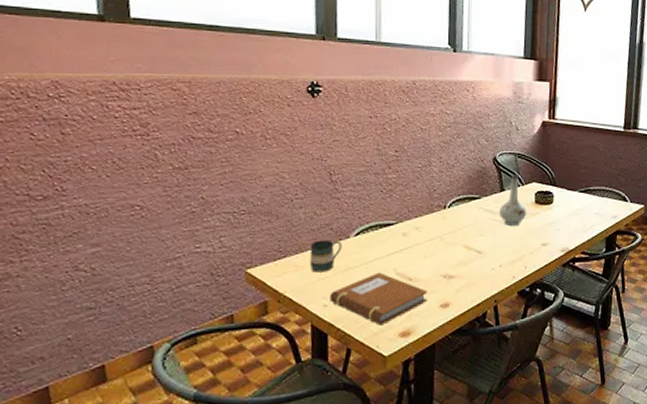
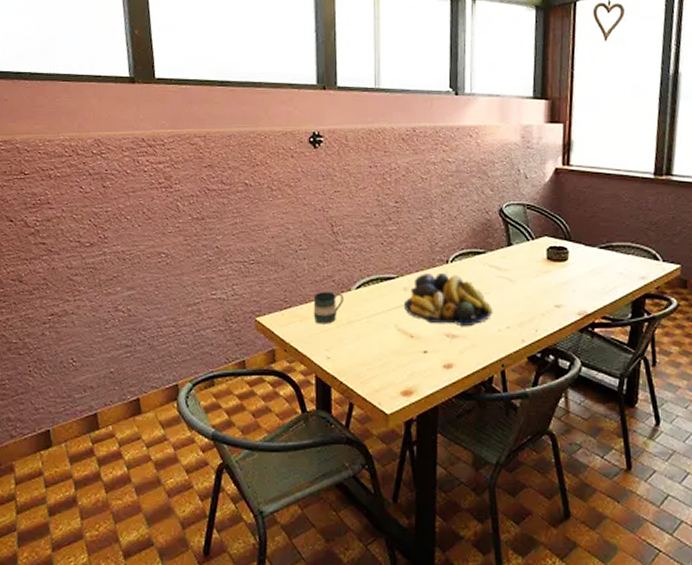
notebook: present [330,272,428,326] -> none [333,327,430,382]
fruit bowl: none [404,218,487,268] -> present [405,273,493,327]
vase: present [500,174,527,225] -> none [507,228,538,283]

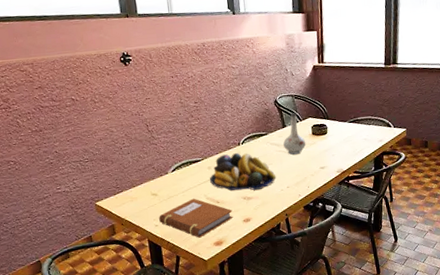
mug: present [313,291,344,324] -> none [139,176,163,202]
notebook: none [333,327,430,382] -> present [159,198,233,238]
vase: none [507,228,538,283] -> present [283,112,306,155]

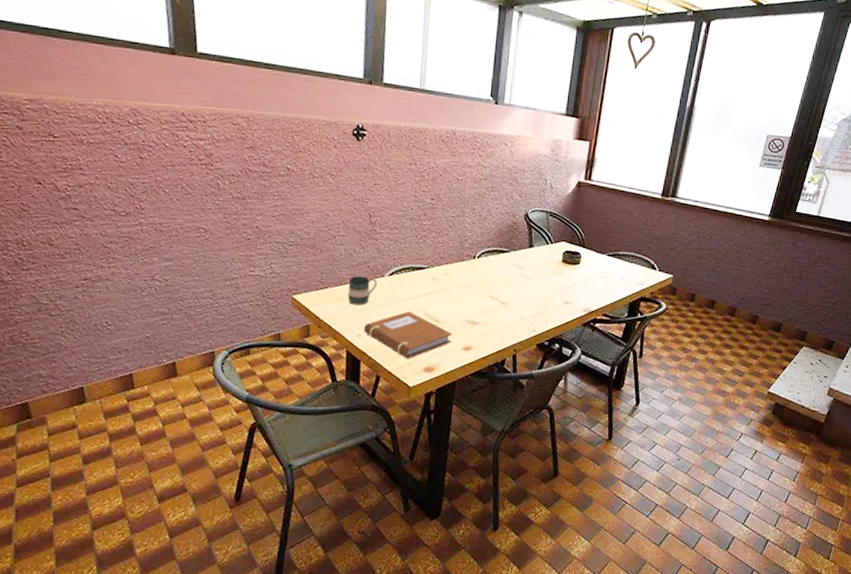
mug: none [139,176,163,202] -> present [347,276,377,306]
fruit bowl: present [210,153,276,191] -> none [433,266,511,316]
vase: present [283,112,306,155] -> none [526,232,553,282]

